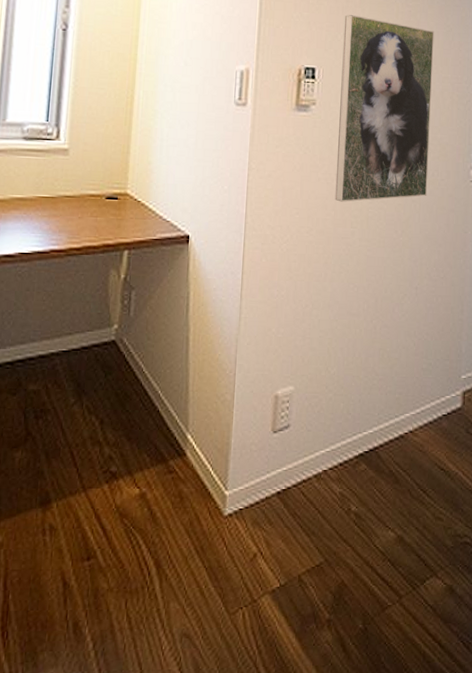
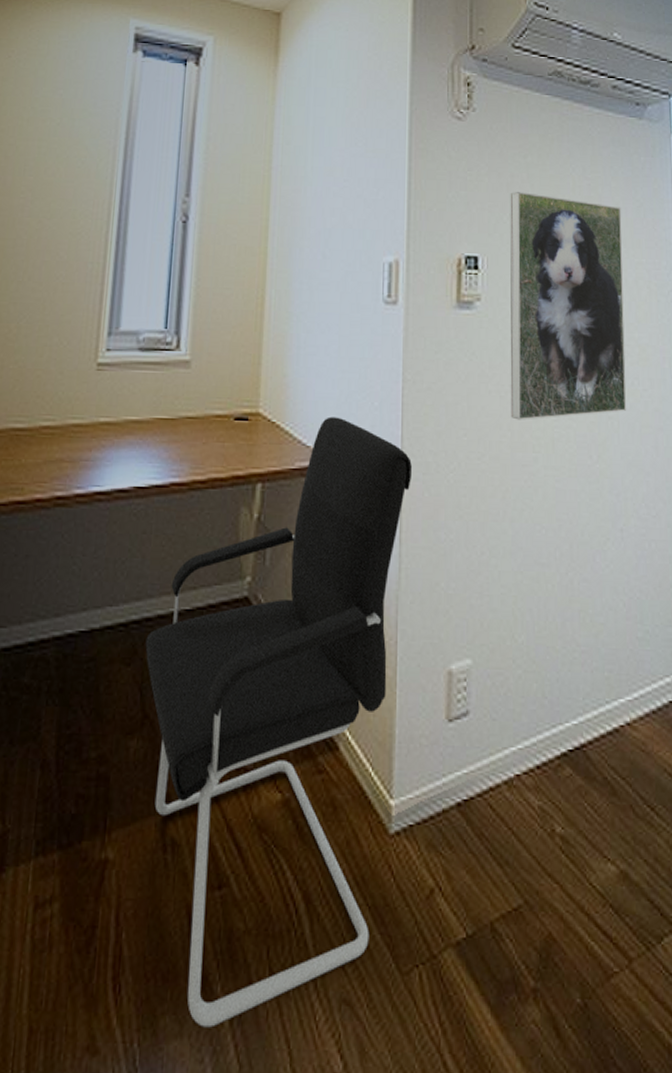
office chair: none [28,197,253,659] -> present [145,416,412,1028]

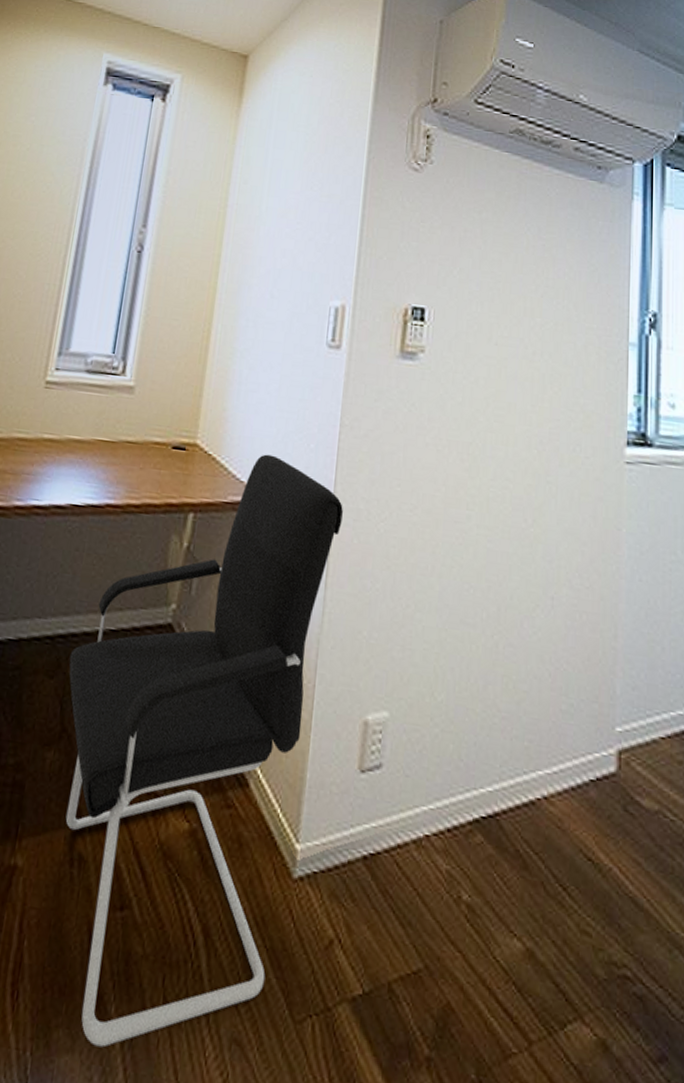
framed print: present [510,192,627,420] -> none [446,247,575,478]

